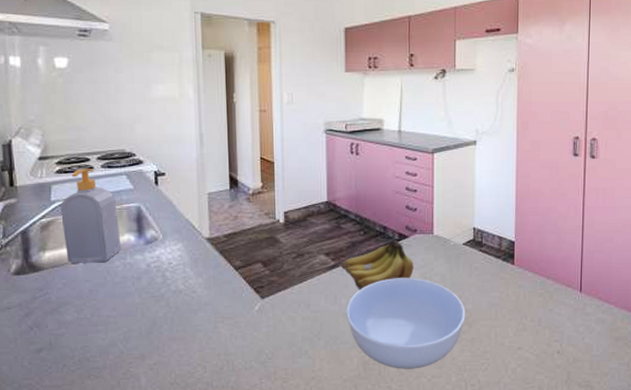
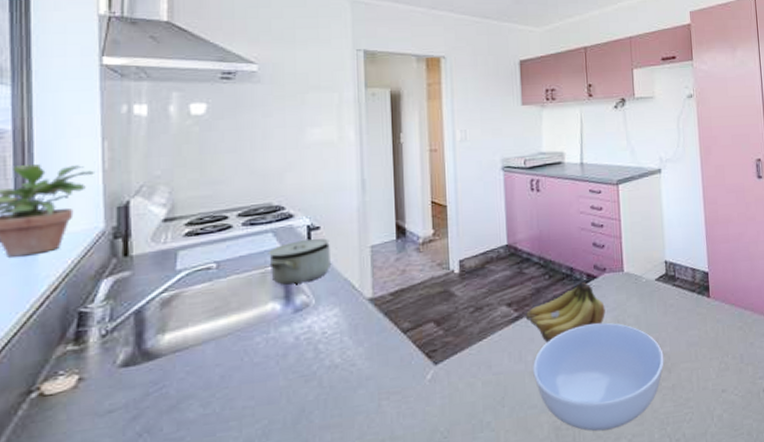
soap bottle: present [60,169,122,263] -> none [188,228,264,345]
saucepan: none [122,183,174,222] -> present [267,238,330,286]

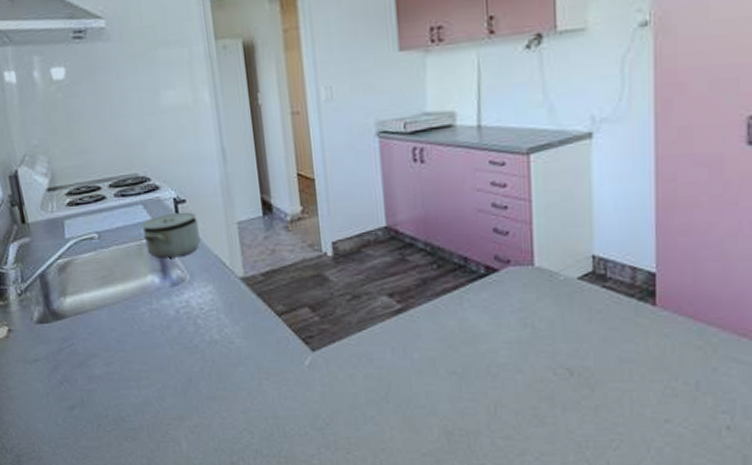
fruit: present [524,282,605,343] -> none [408,276,509,341]
bowl: present [533,322,664,432] -> none [420,324,585,443]

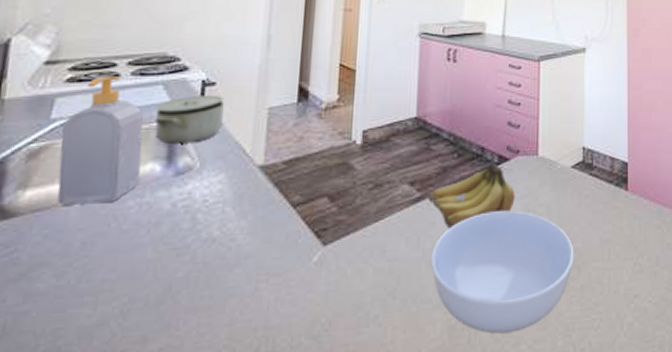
soap bottle: none [75,198,146,310] -> present [57,76,143,205]
fruit: none [408,276,509,341] -> present [426,164,515,229]
bowl: none [420,324,585,443] -> present [431,210,574,334]

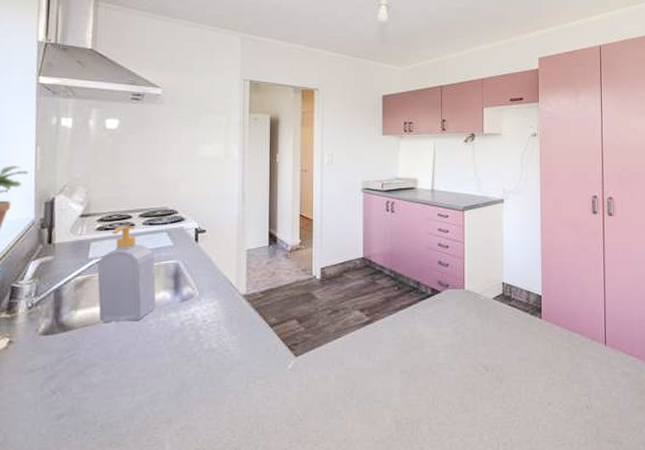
saucepan: present [154,94,225,145] -> none [162,239,213,279]
fruit: present [426,164,515,229] -> none [374,296,446,346]
bowl: present [431,210,574,334] -> none [380,333,497,429]

